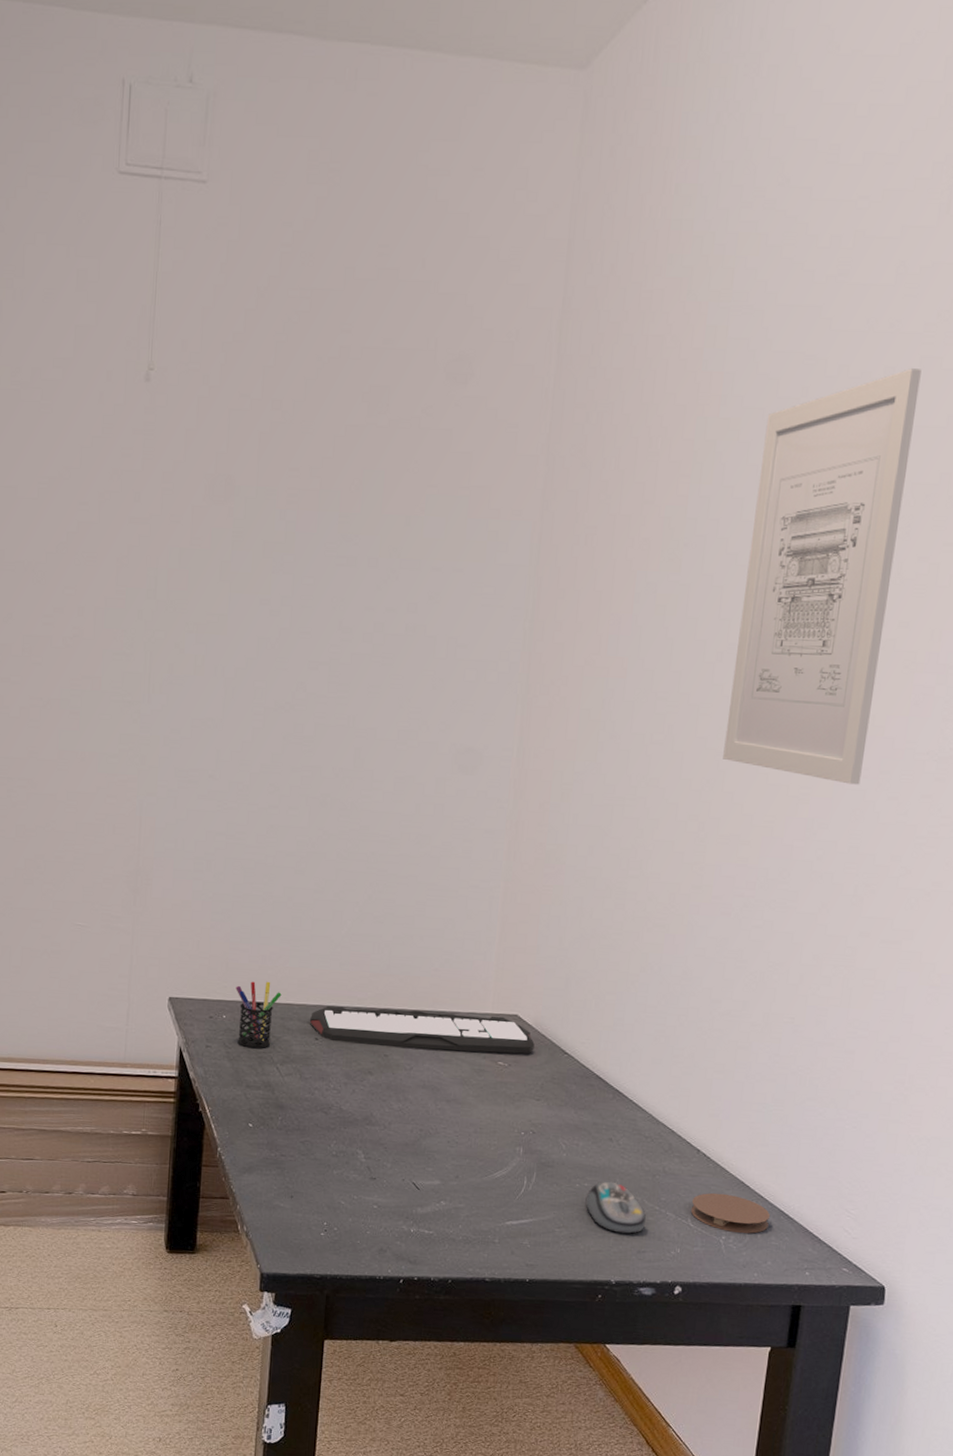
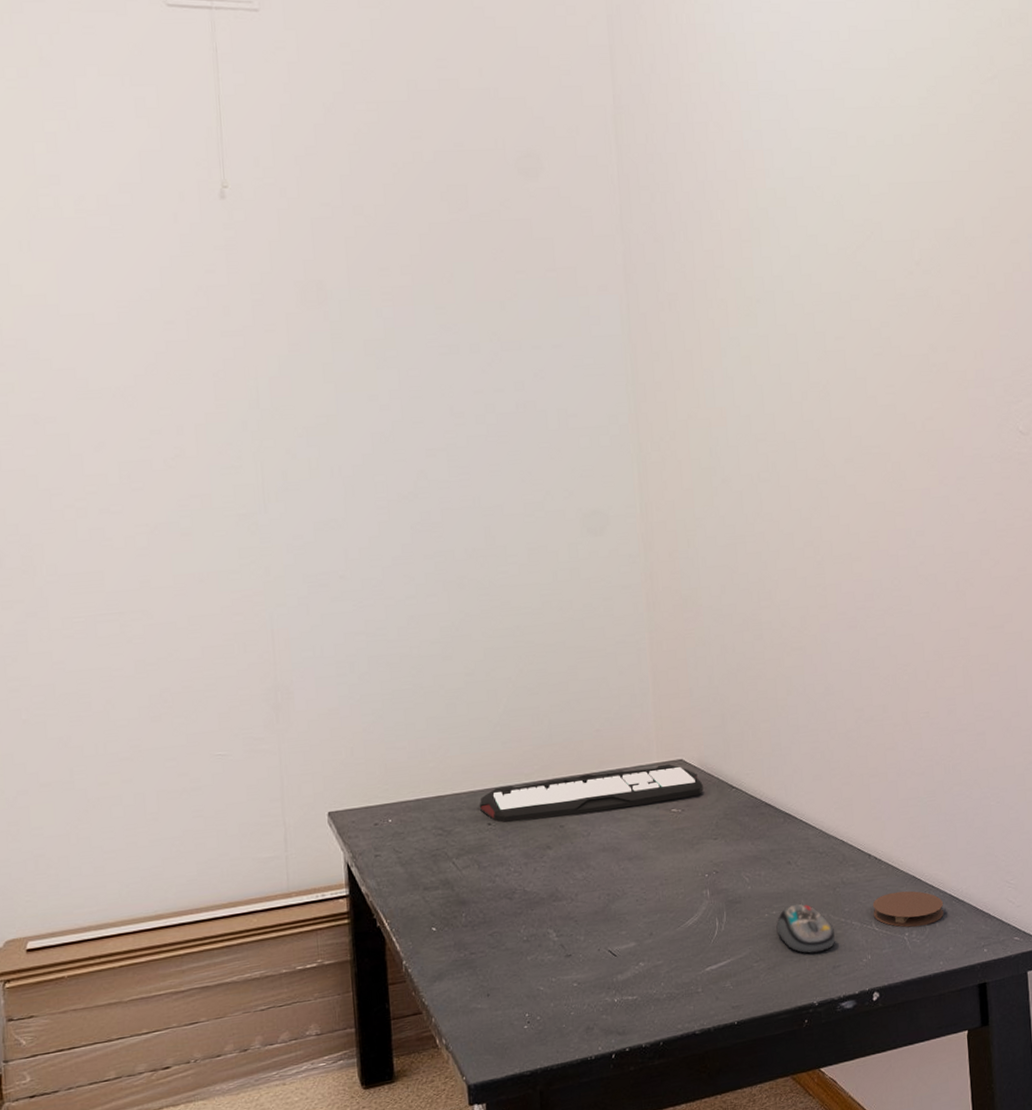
pen holder: present [236,981,282,1049] -> none [398,775,447,848]
wall art: present [723,368,922,785] -> none [806,135,943,493]

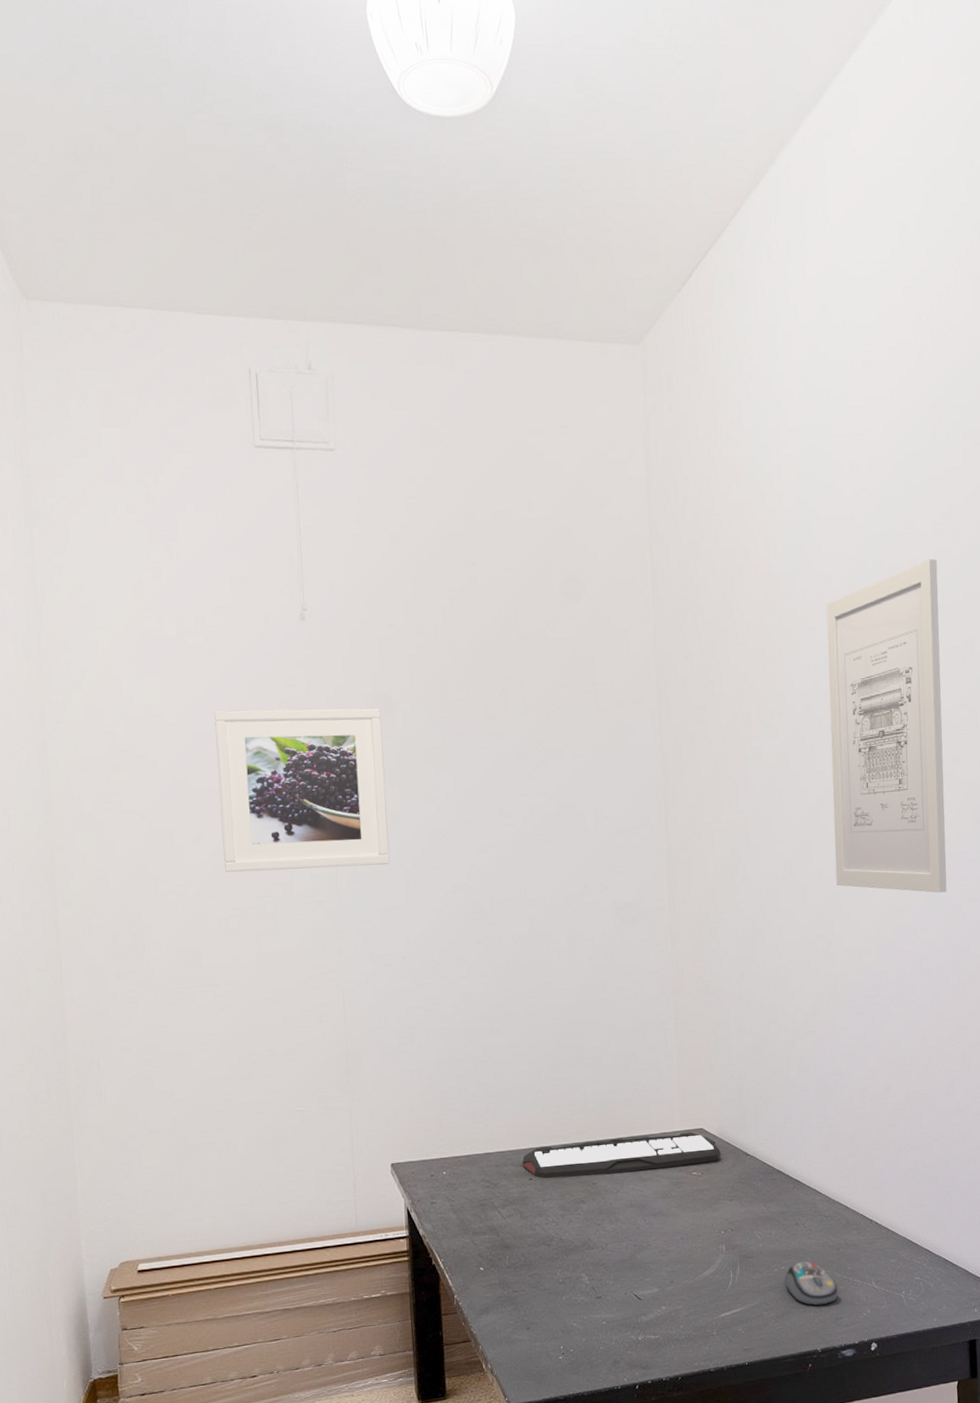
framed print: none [119,296,325,485] -> present [214,707,390,873]
wall art: none [806,135,943,493] -> present [826,559,947,893]
coaster: present [872,891,944,928] -> none [872,1253,938,1287]

